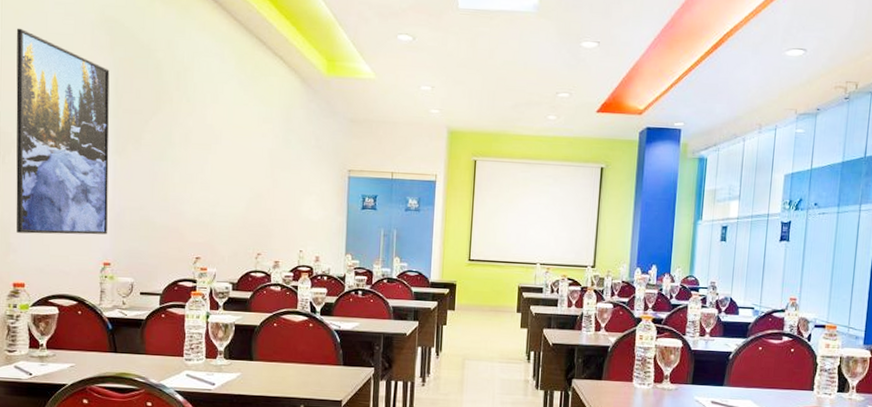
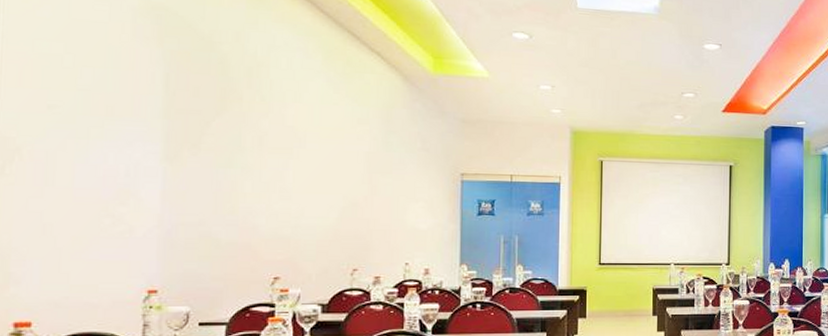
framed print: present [16,28,110,235] -> none [19,12,158,260]

